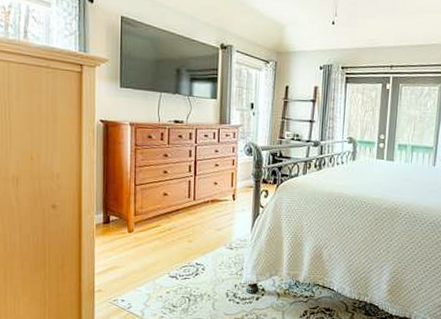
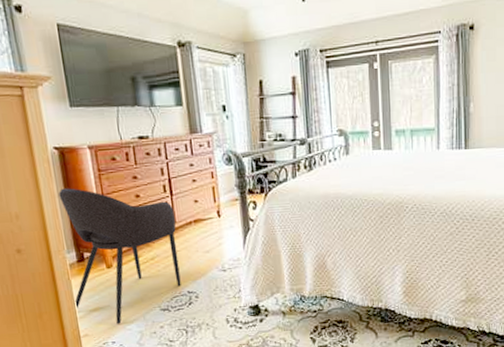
armchair: none [94,156,195,285] -> present [58,188,181,324]

